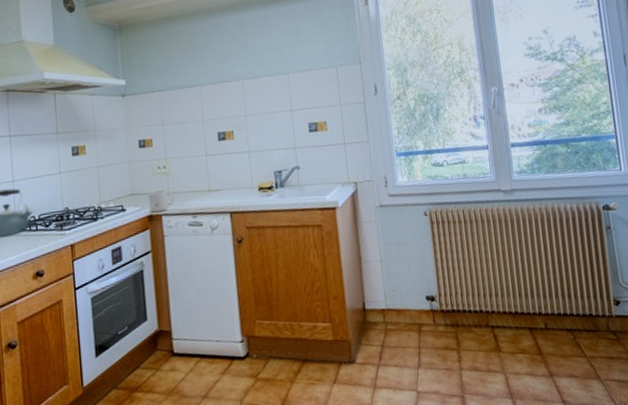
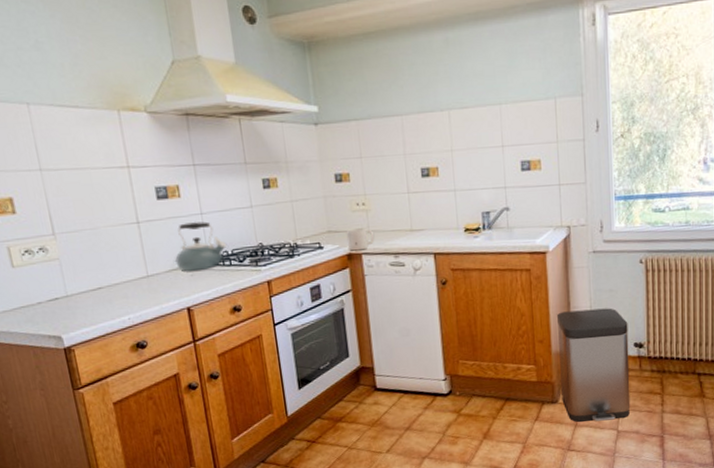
pedal bin: none [350,261,428,384] -> present [557,308,631,422]

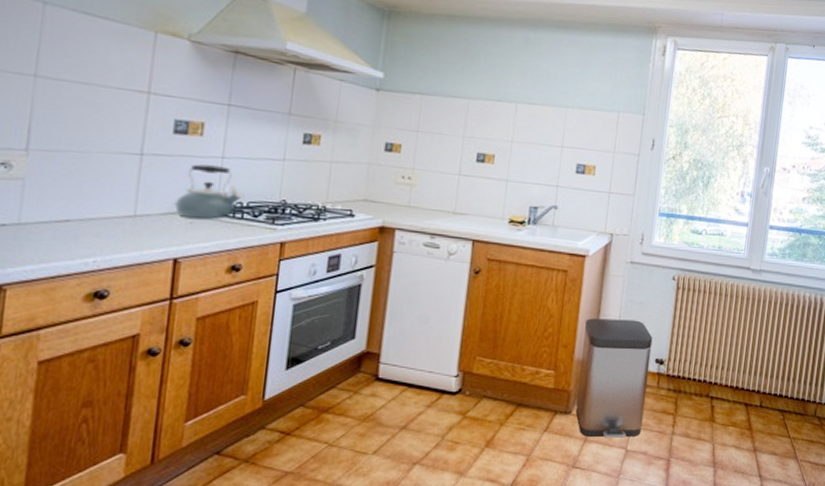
mug: present [346,228,375,251] -> none [382,201,414,226]

